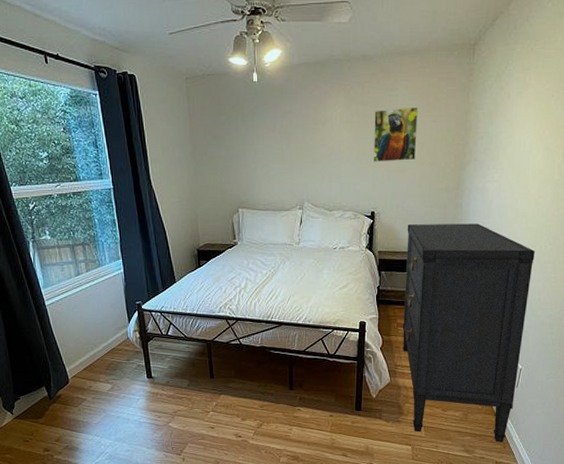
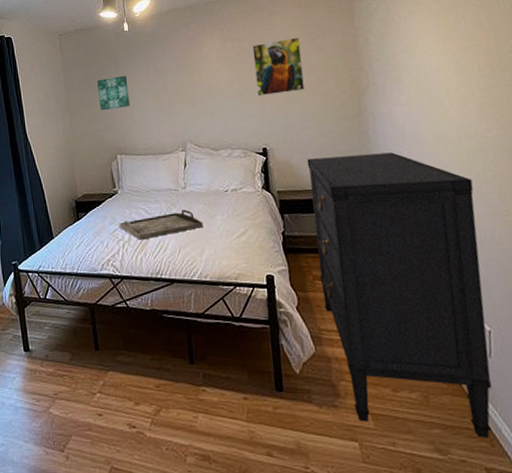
wall art: none [223,129,254,164] -> present [97,75,130,111]
serving tray: none [236,263,312,288] -> present [118,209,203,240]

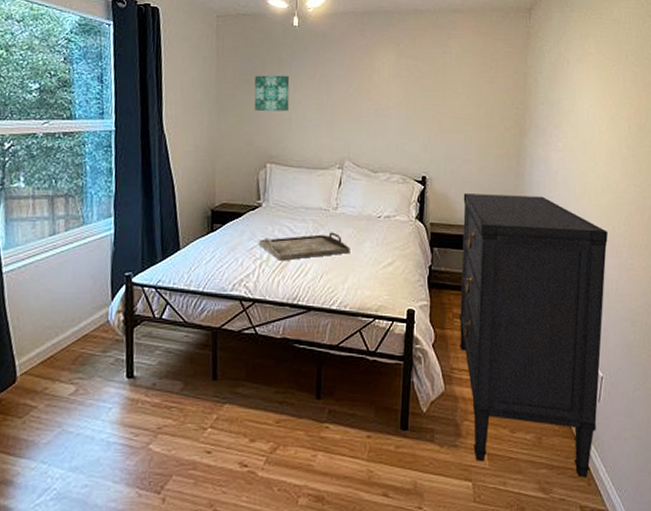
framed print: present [252,37,305,97] -> none [424,65,474,122]

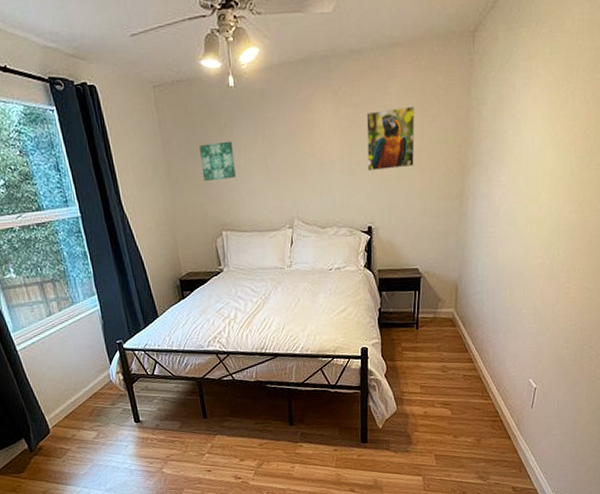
serving tray: present [258,232,350,261] -> none [224,288,307,318]
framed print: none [424,65,474,122] -> present [366,105,415,172]
dresser: present [459,193,608,478] -> none [407,233,547,467]

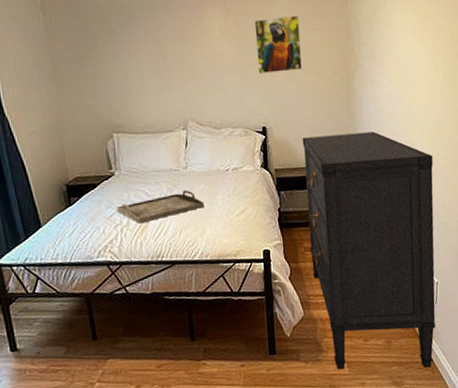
wall art: present [200,141,236,182] -> none [88,44,127,84]
serving tray: none [224,288,307,318] -> present [116,190,205,224]
dresser: none [407,233,547,467] -> present [302,131,436,370]

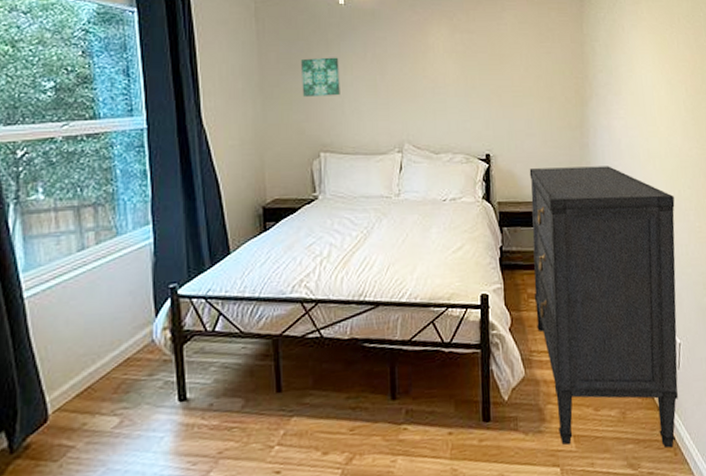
wall art: none [88,44,127,84] -> present [301,57,340,98]
serving tray: present [116,190,205,224] -> none [317,220,417,256]
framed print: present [254,15,302,74] -> none [482,37,532,97]

